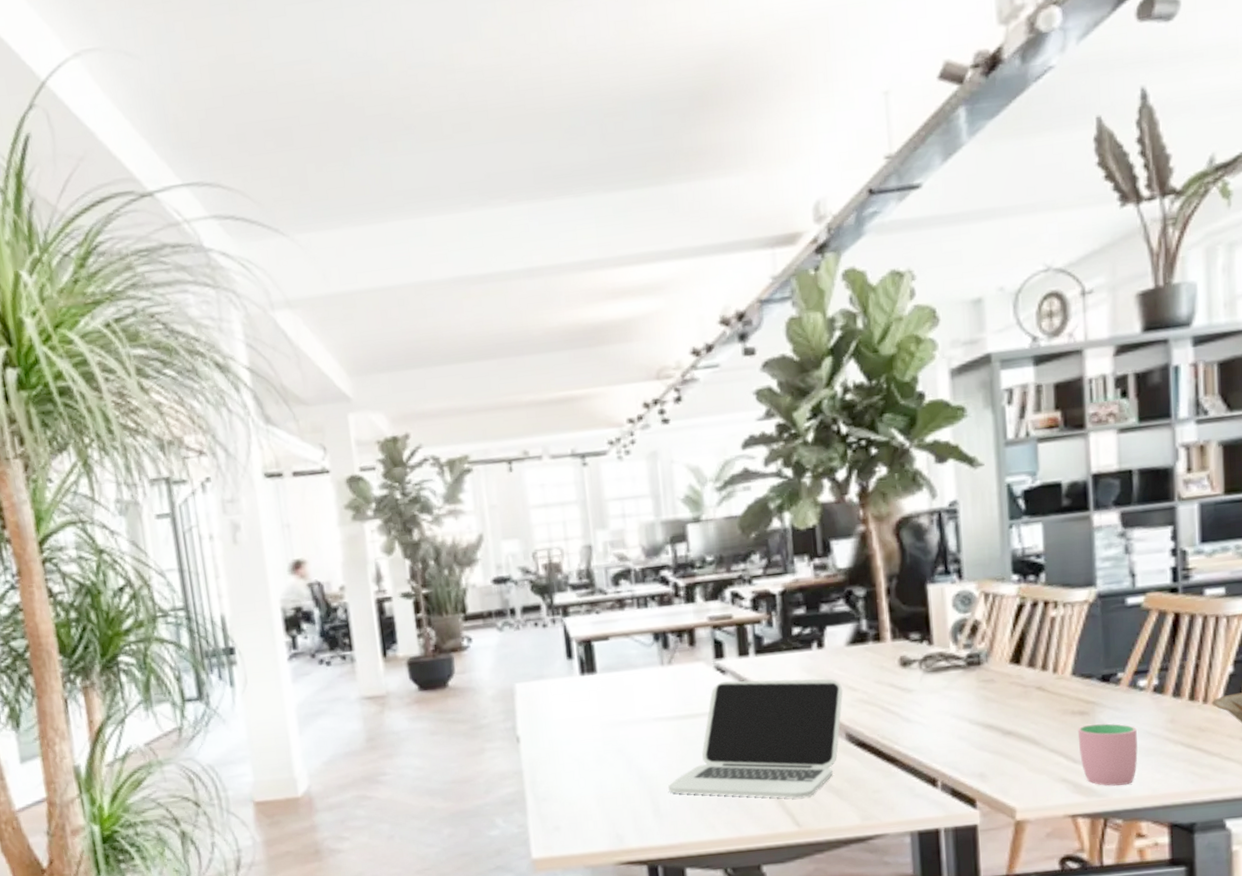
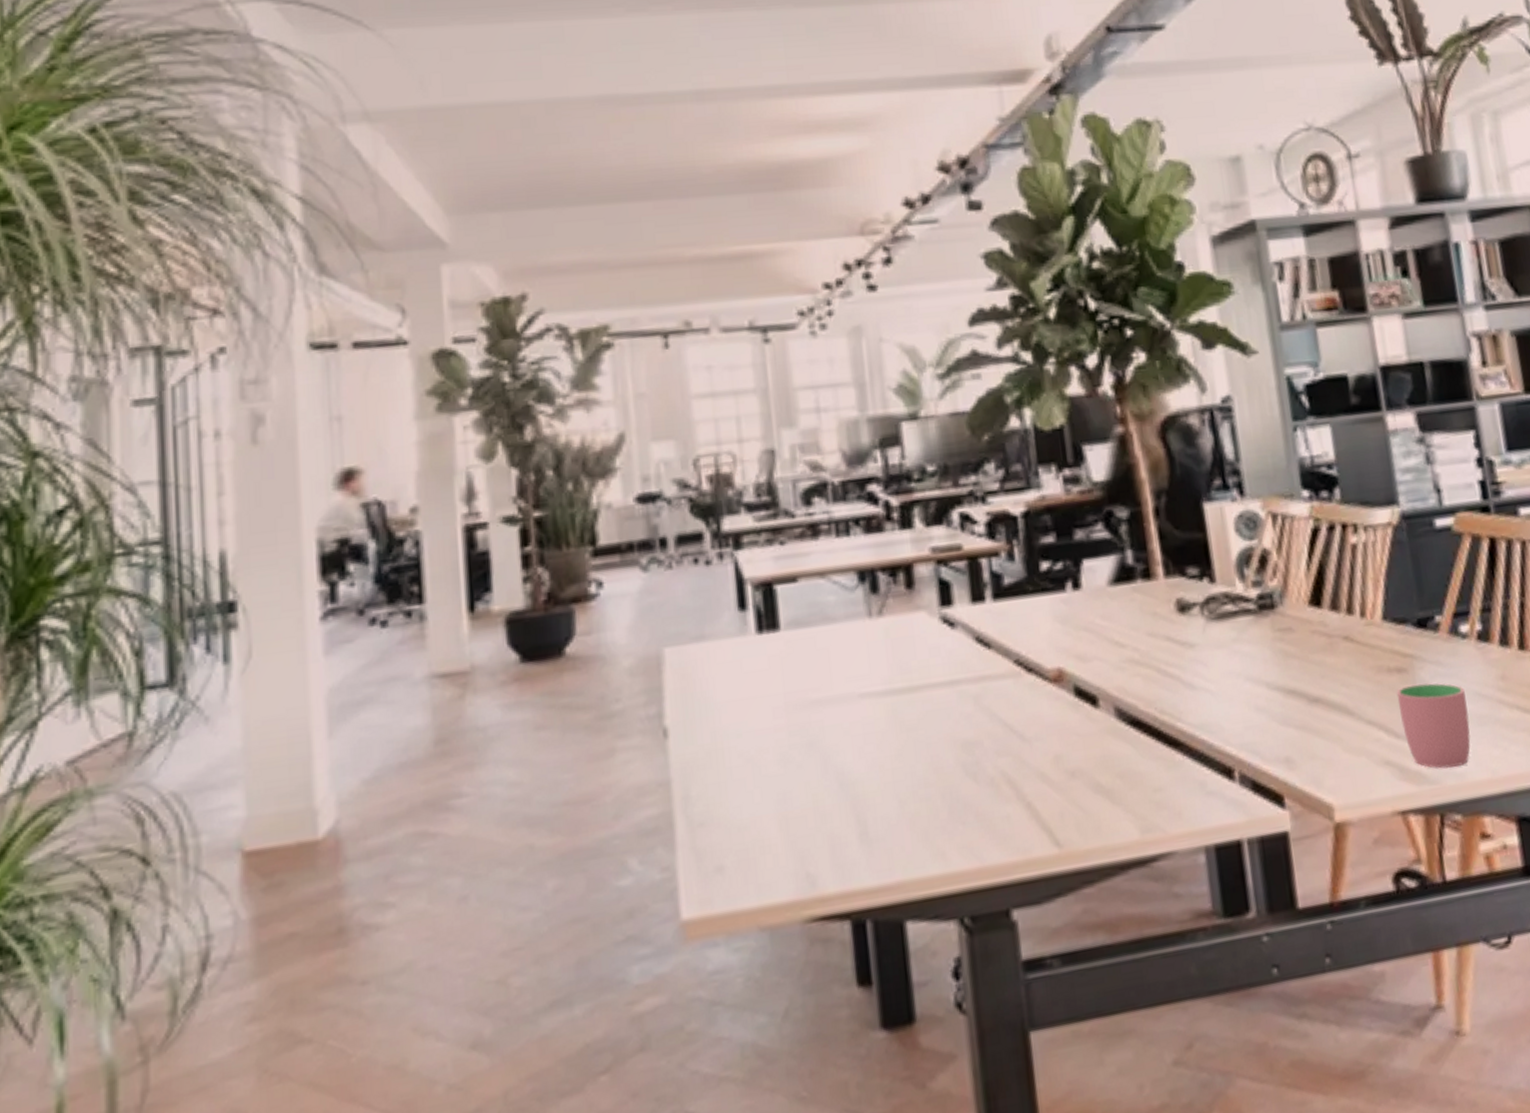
laptop: present [668,678,843,799] -> none [879,631,1108,806]

